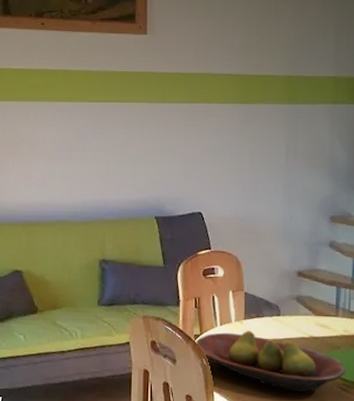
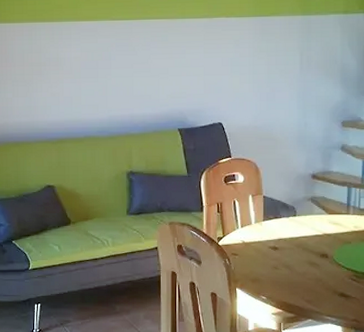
fruit bowl: present [195,330,347,392] -> none [218,230,357,284]

